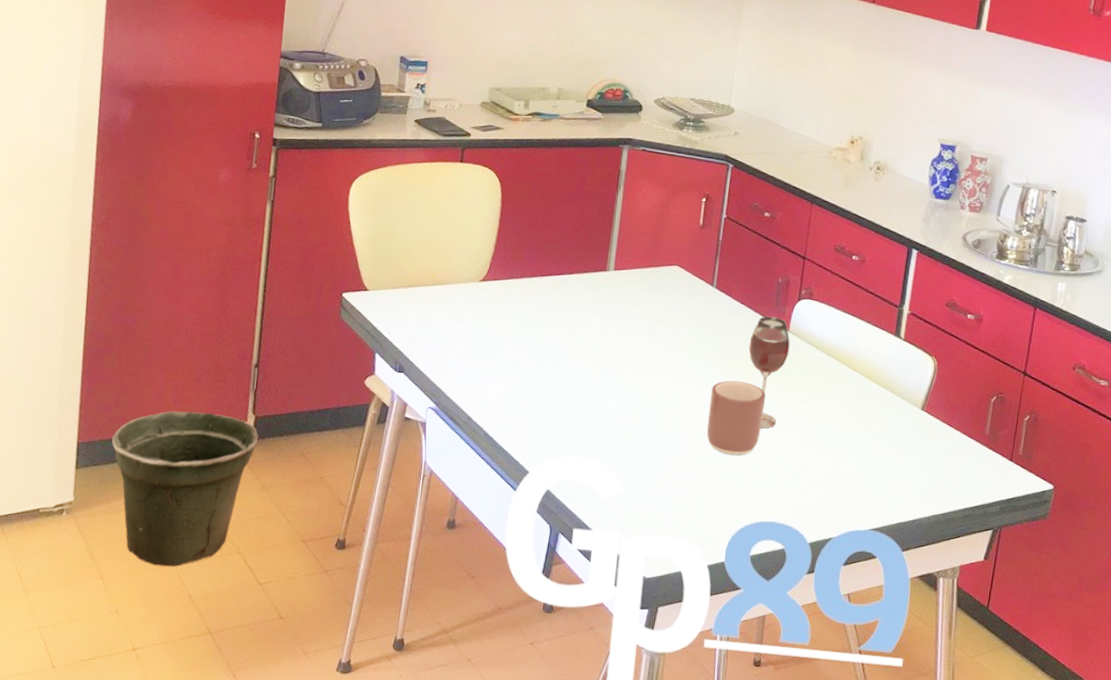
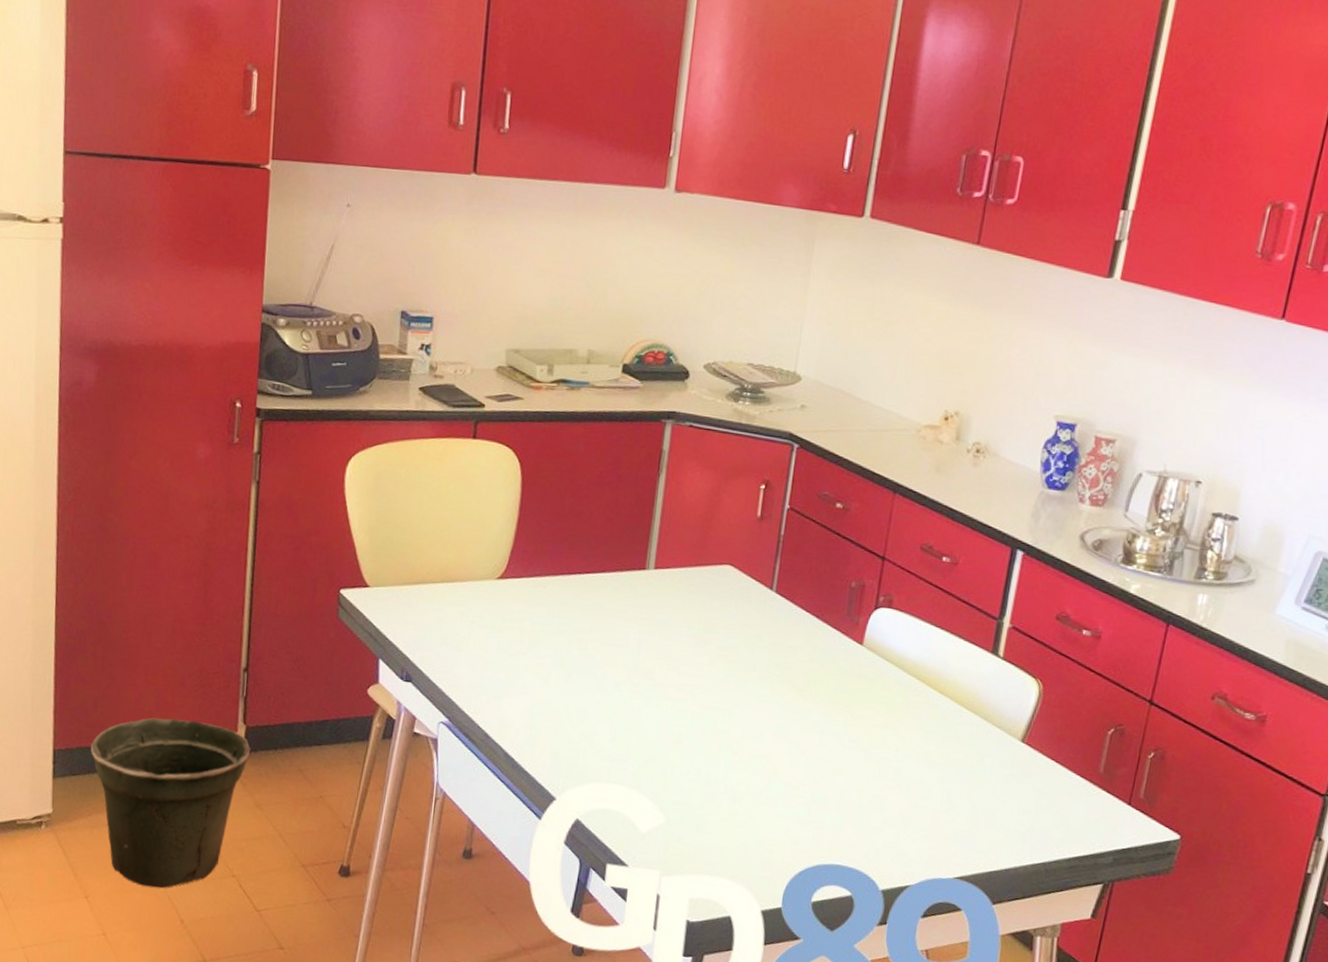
mug: present [706,380,766,455] -> none [762,701,834,788]
wineglass: present [748,316,790,429] -> none [814,626,864,758]

